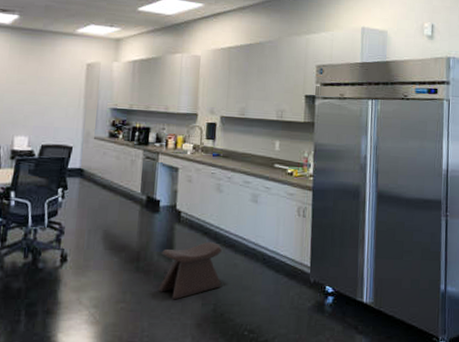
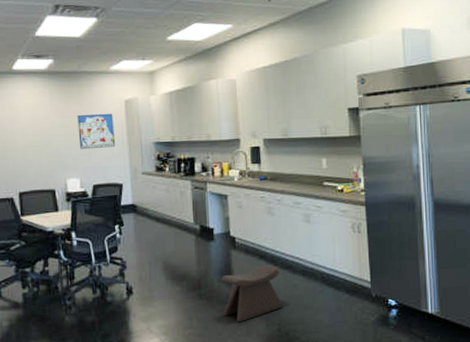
wall art: none [33,73,73,109] -> present [77,113,116,150]

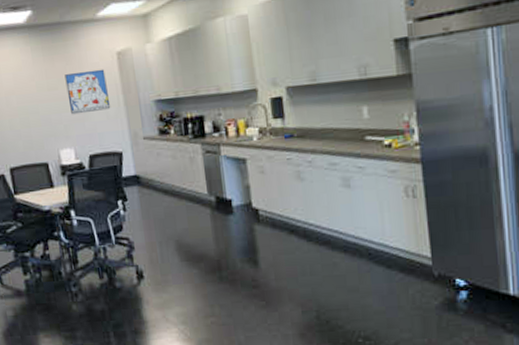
stool: present [221,265,283,323] -> none [245,241,322,310]

